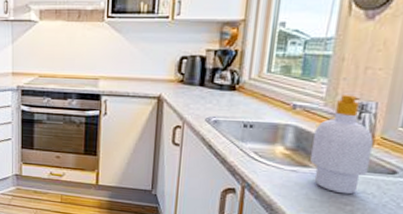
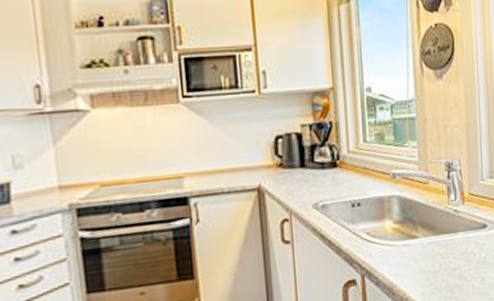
soap bottle: present [310,95,374,195] -> none [415,155,465,259]

